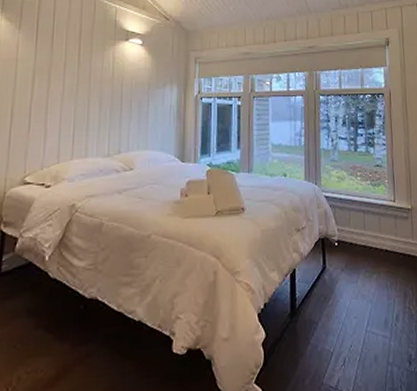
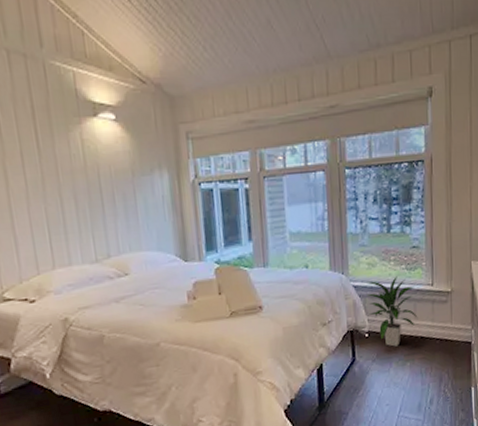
indoor plant: none [335,189,383,258] -> present [365,275,418,347]

